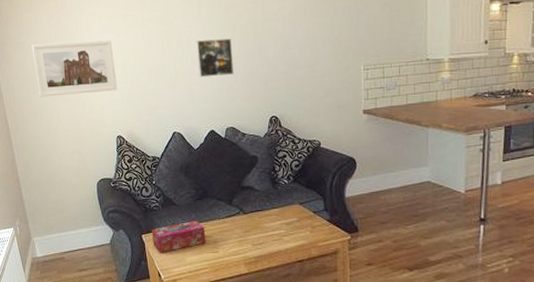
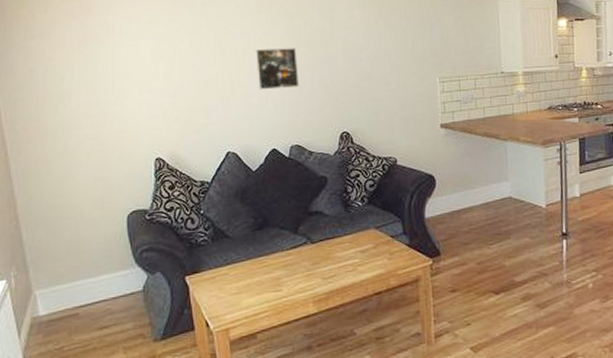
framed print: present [32,40,118,97] -> none [45,47,158,114]
tissue box: present [151,221,206,253] -> none [198,255,266,298]

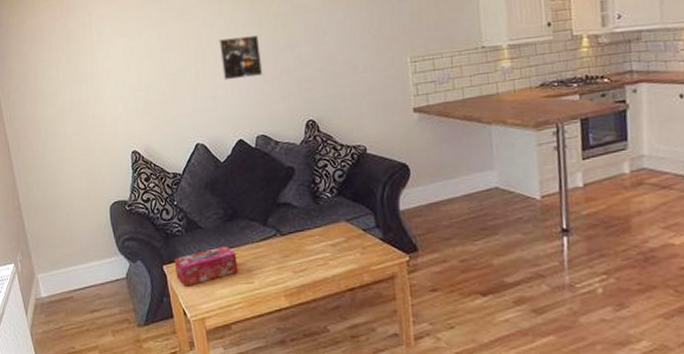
tissue box: none [198,255,266,298] -> present [174,246,238,287]

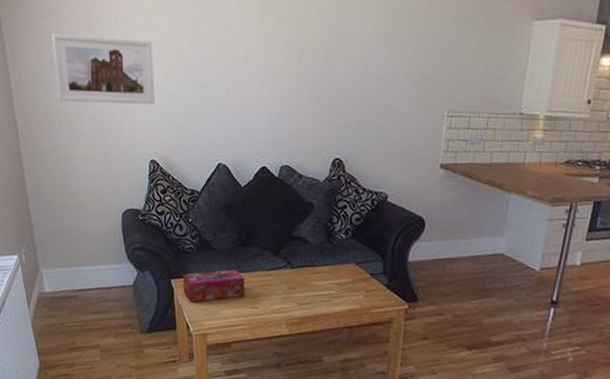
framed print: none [35,44,132,112] -> present [52,34,156,105]
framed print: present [218,35,263,81] -> none [254,56,298,104]

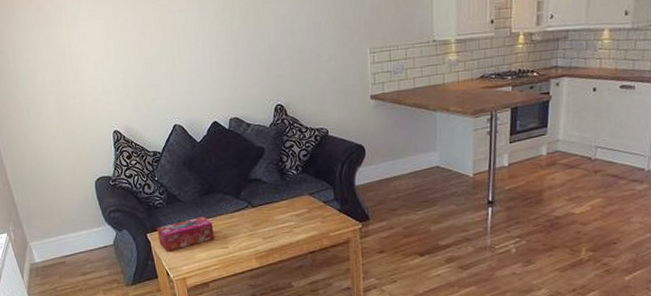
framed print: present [52,34,156,105] -> none [11,27,111,92]

